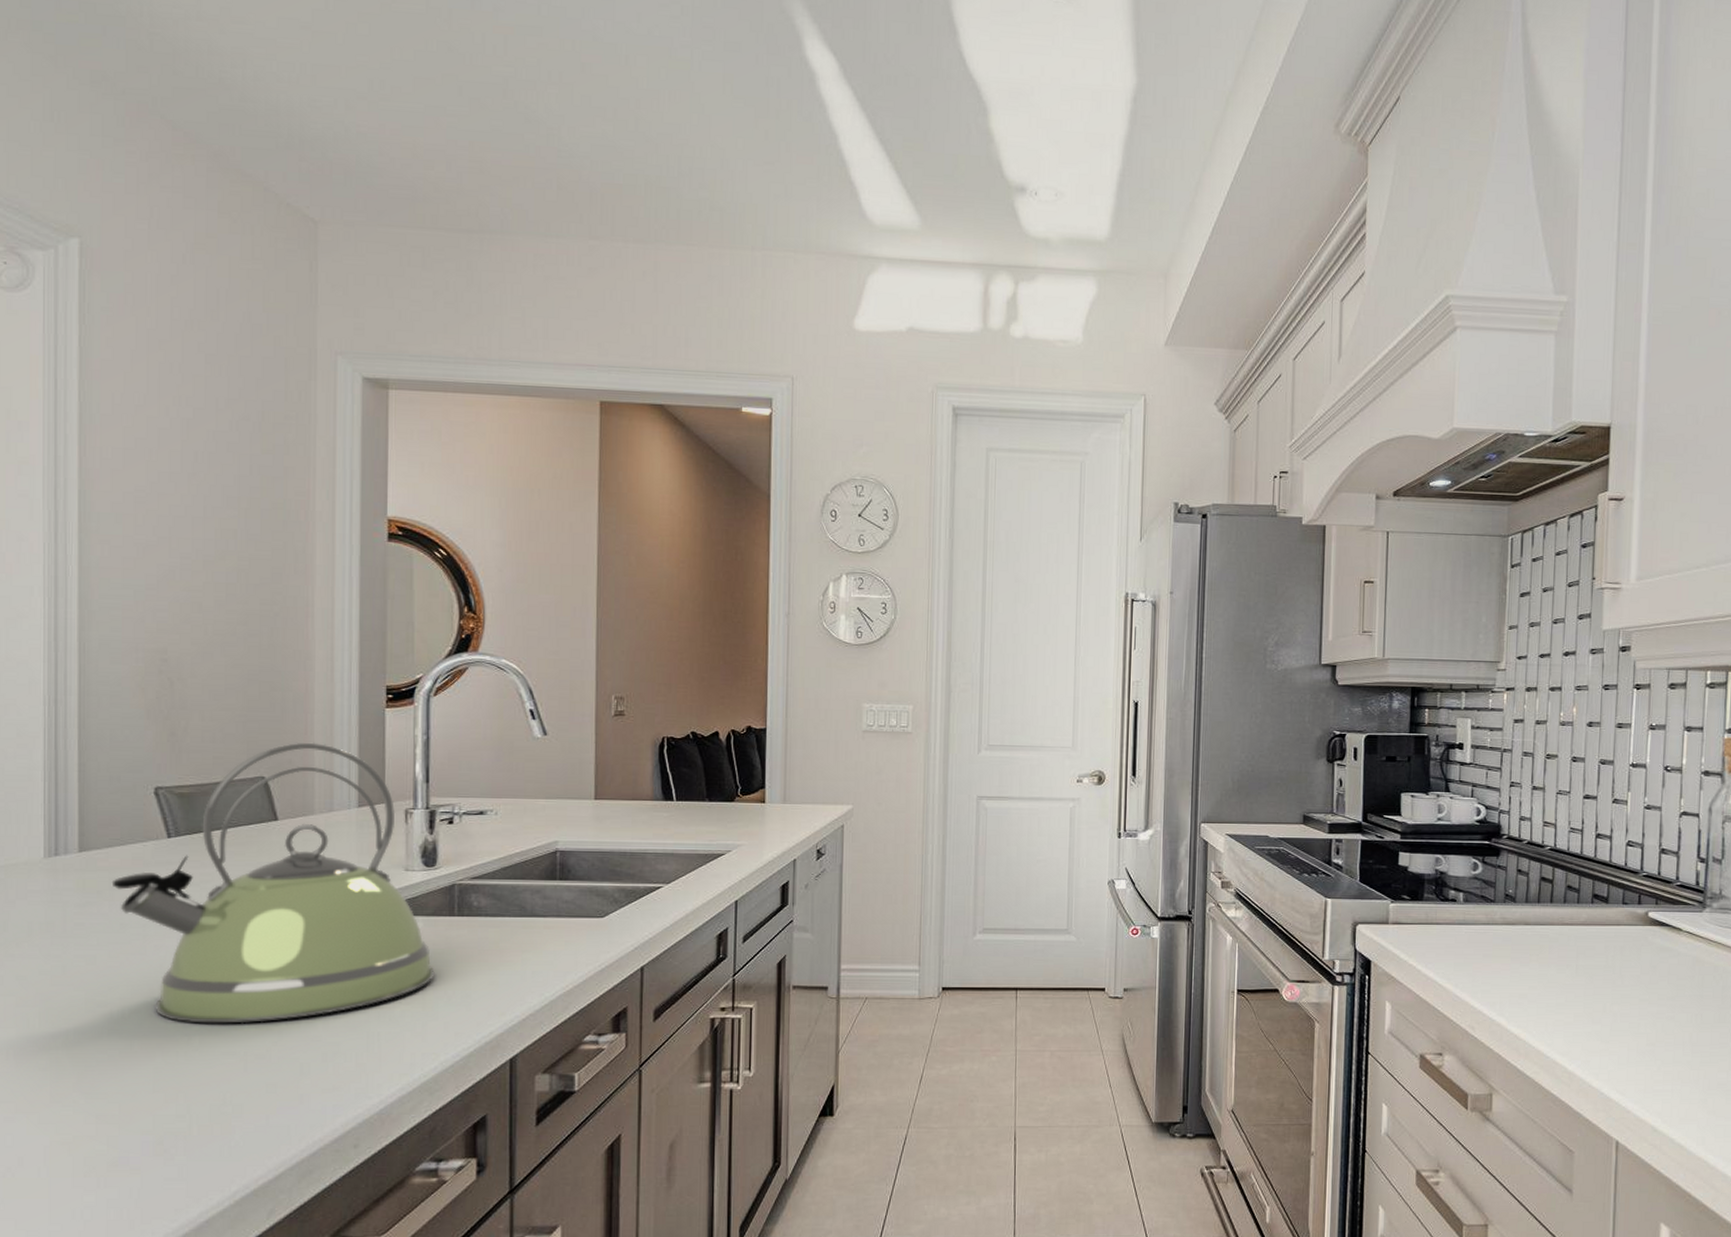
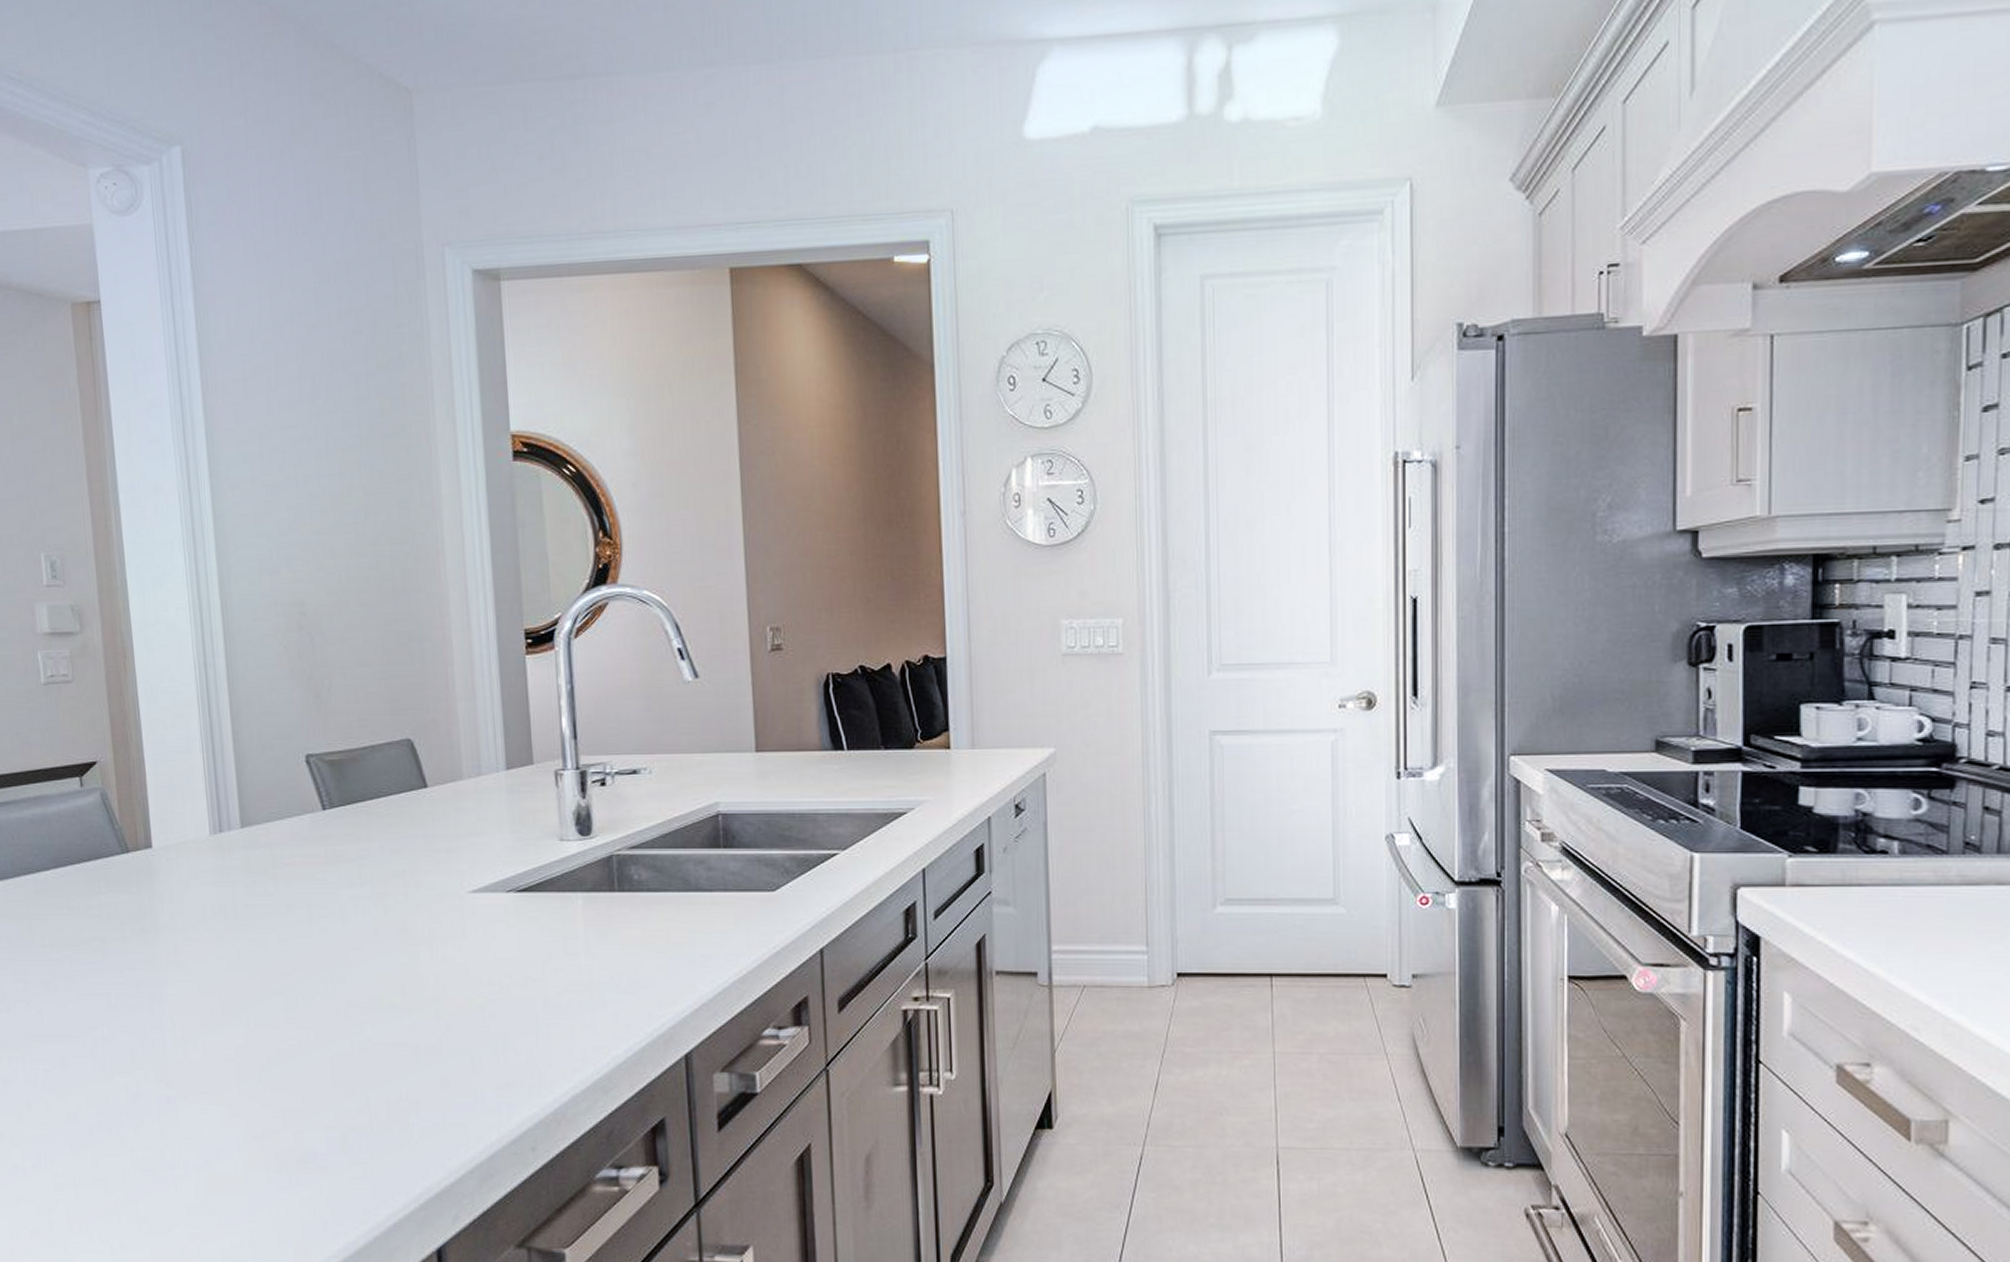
kettle: present [111,742,435,1024] -> none [274,698,599,1013]

